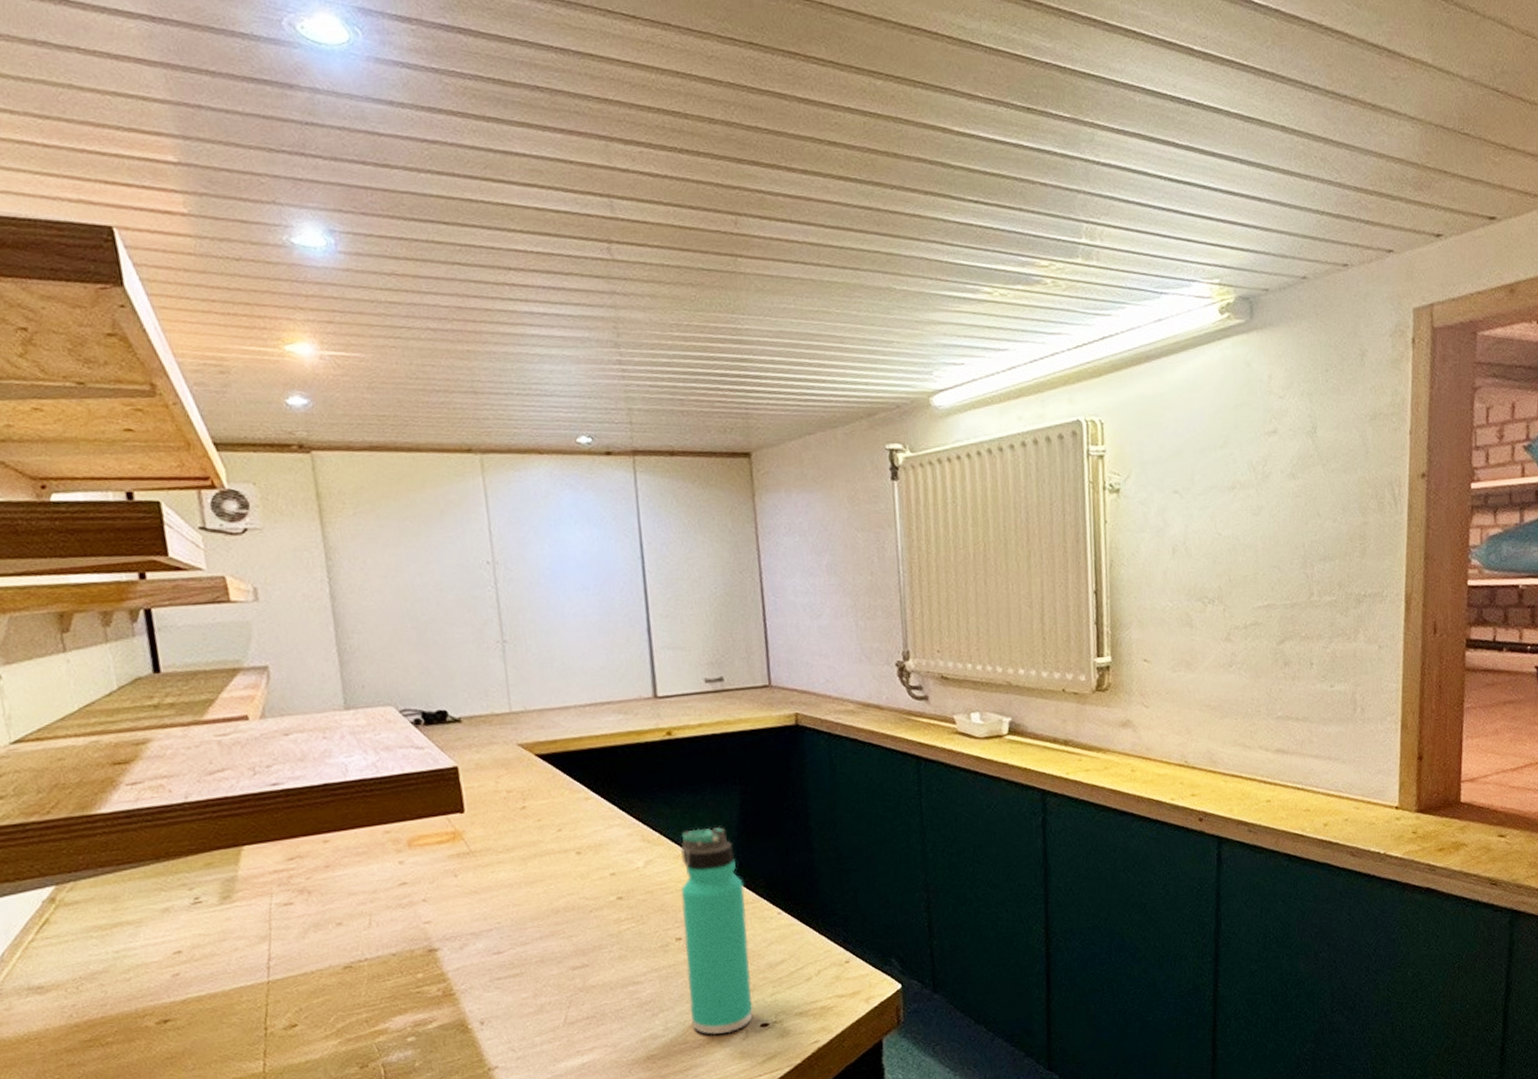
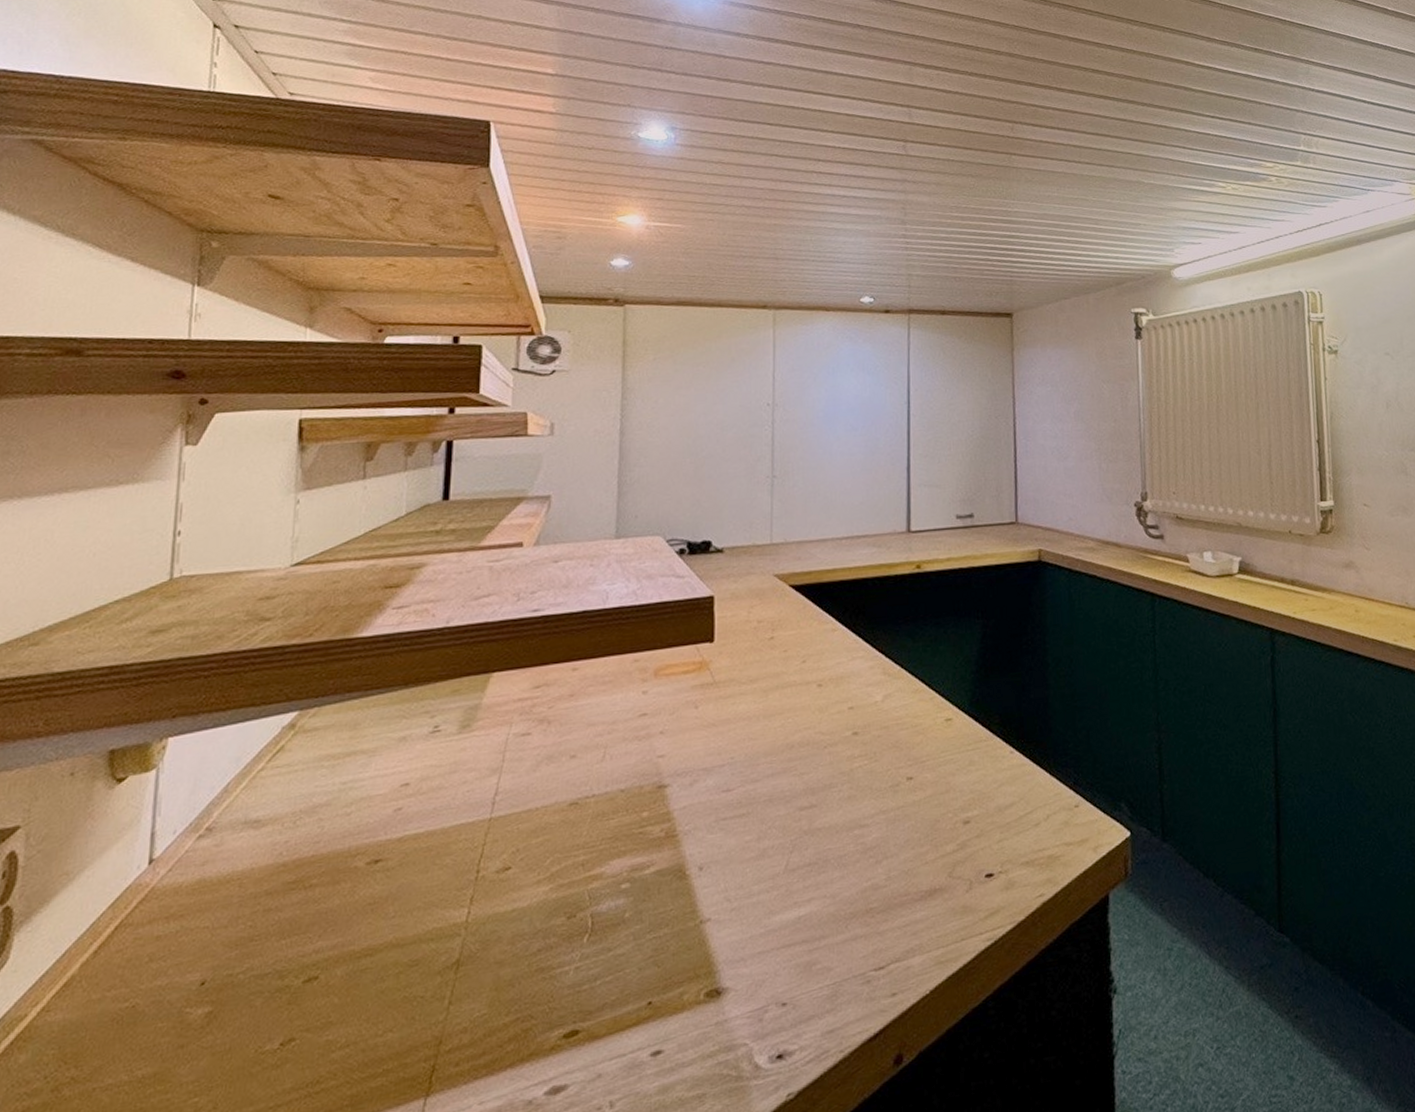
thermos bottle: present [680,826,753,1035] -> none [914,660,980,886]

